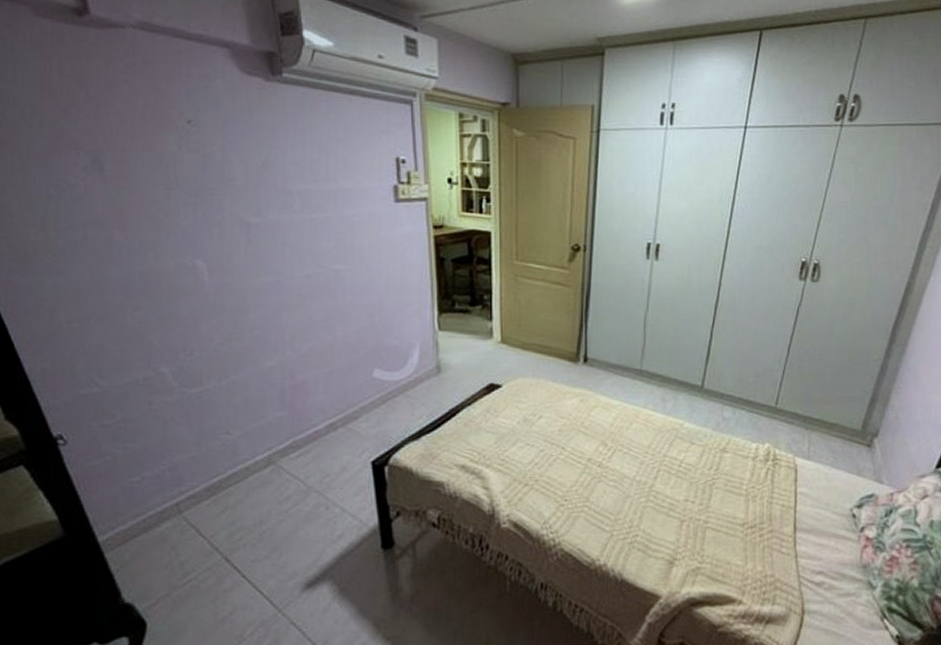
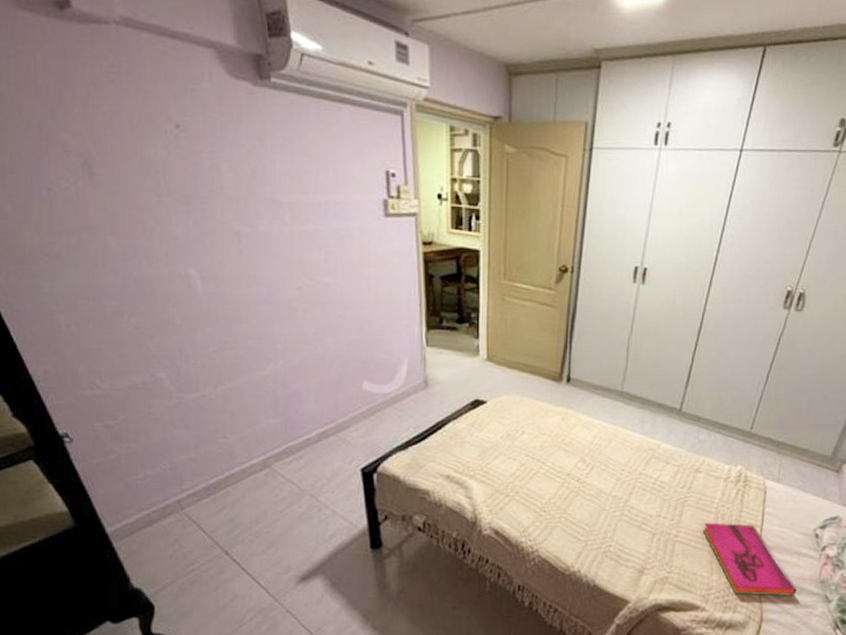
hardback book: none [733,505,838,585] -> present [702,522,797,597]

